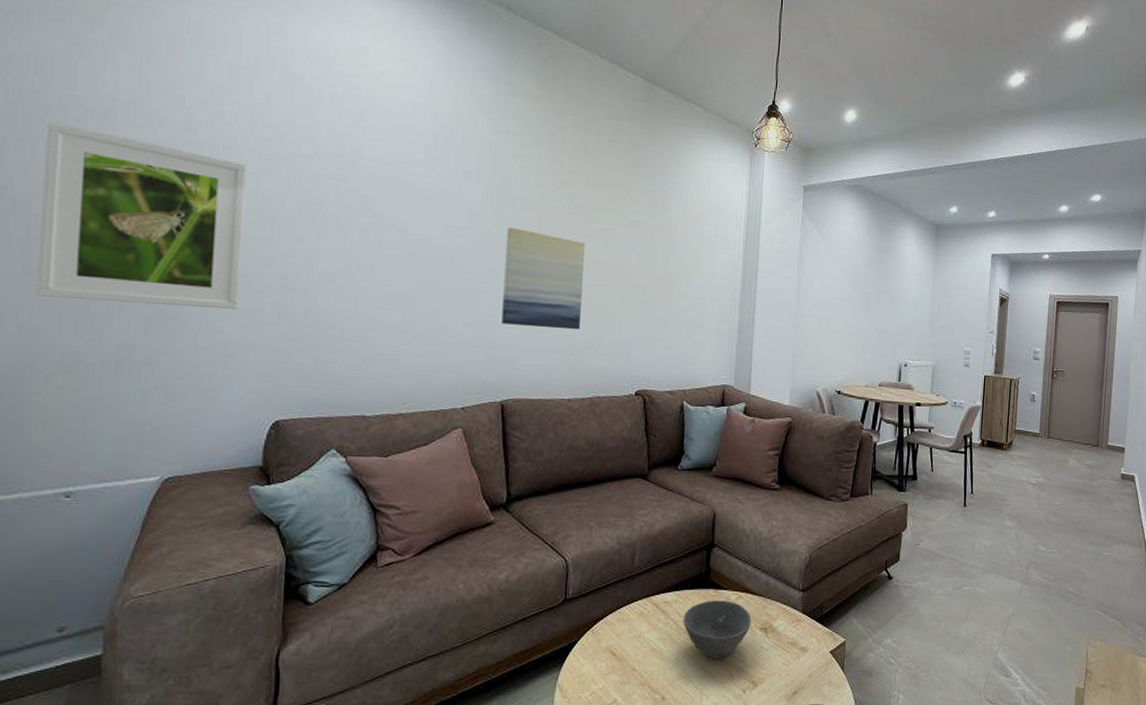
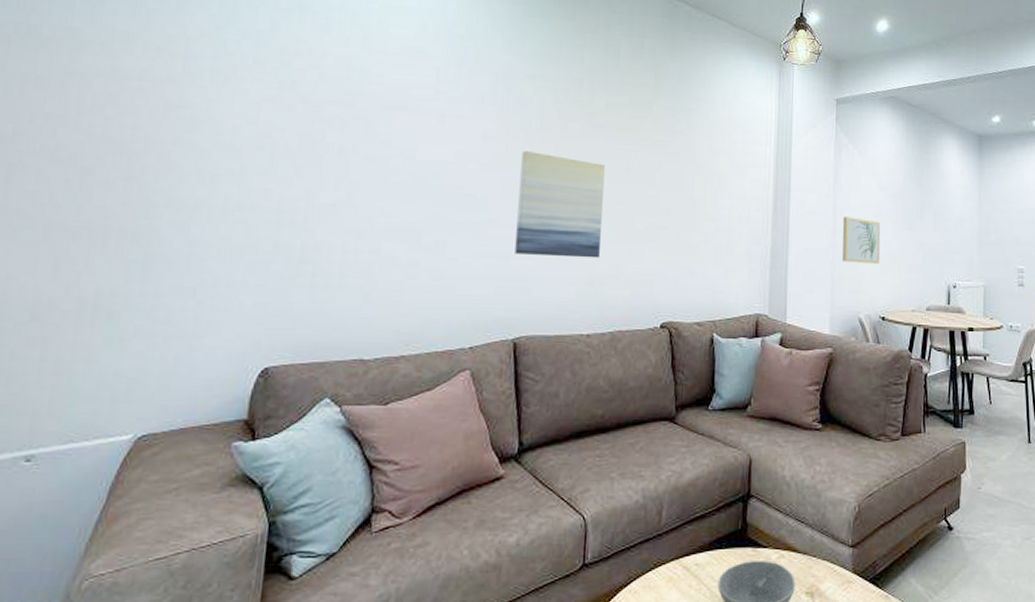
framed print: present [36,122,248,309] -> none [13,55,249,246]
wall art: none [803,298,841,342] -> present [841,217,881,264]

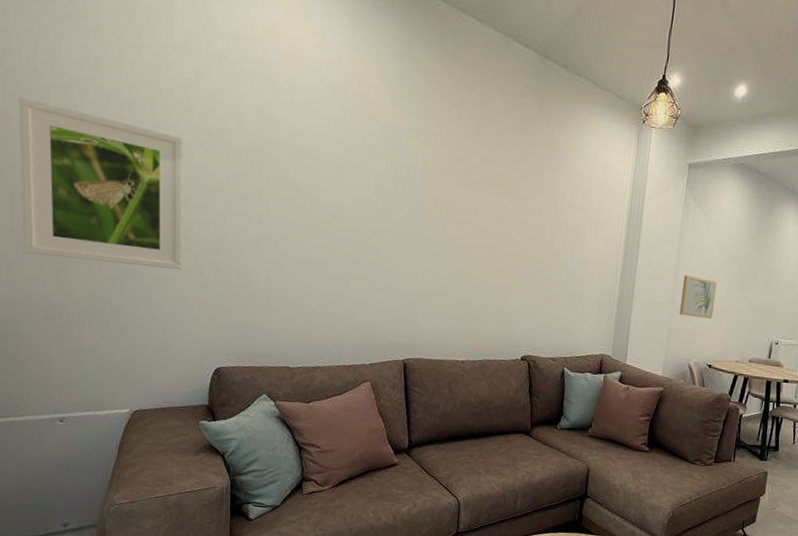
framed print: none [13,55,249,246] -> present [18,97,184,270]
wall art: present [515,151,605,259] -> none [403,200,479,299]

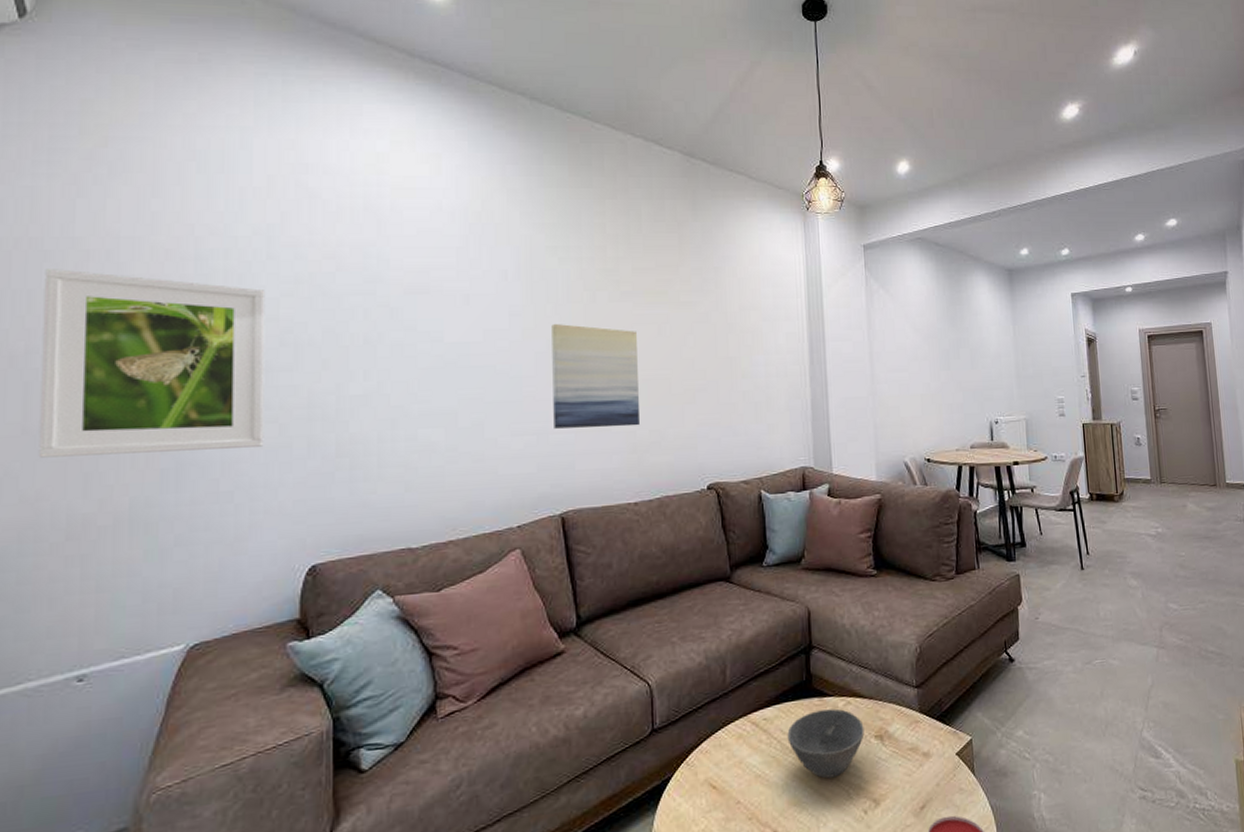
wall art: none [403,200,479,299] -> present [551,324,639,429]
wall art: present [678,275,718,319] -> none [880,362,921,408]

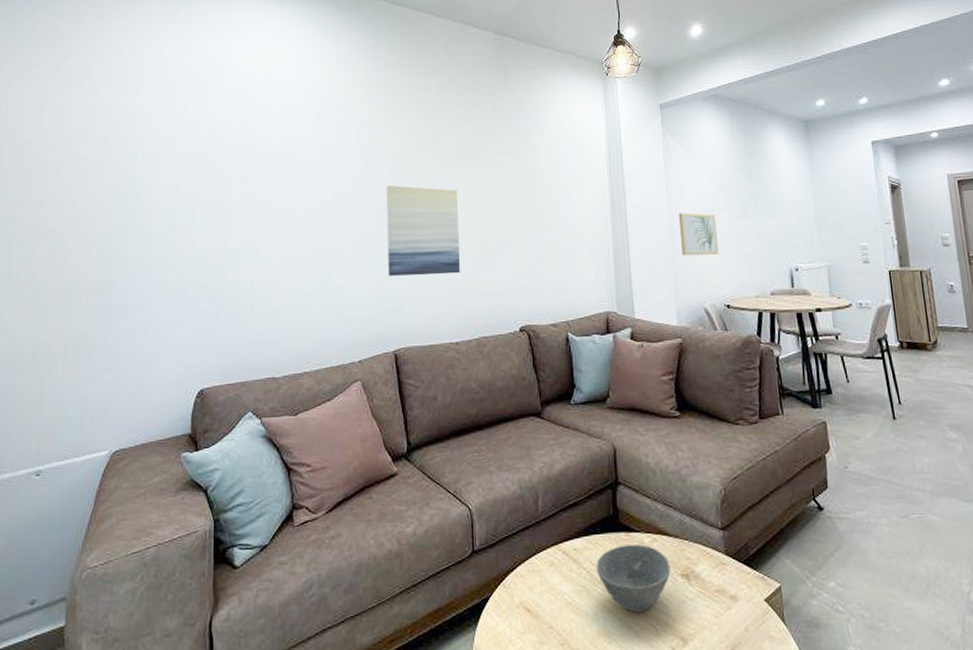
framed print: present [38,269,266,458] -> none [16,154,171,299]
wall art: none [880,362,921,408] -> present [678,213,720,256]

